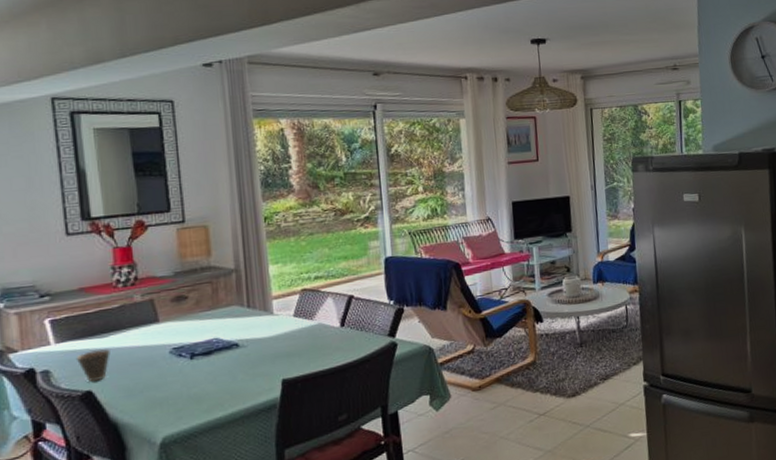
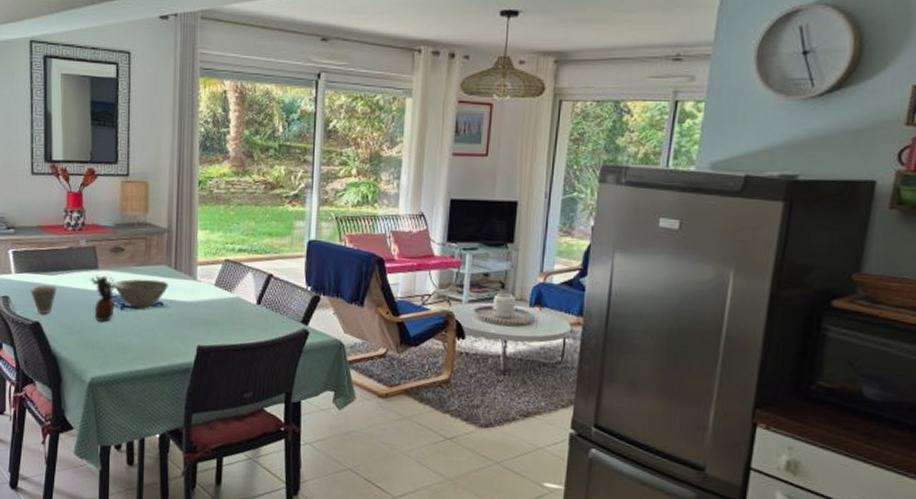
fruit: none [150,327,184,376] -> present [90,275,118,321]
bowl: none [179,321,242,355] -> present [114,279,168,309]

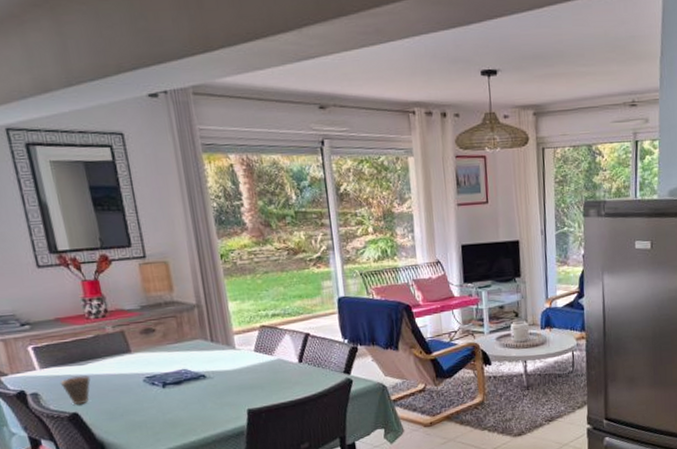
fruit: present [90,275,118,321] -> none [124,357,156,402]
bowl: present [114,279,168,309] -> none [150,354,208,384]

